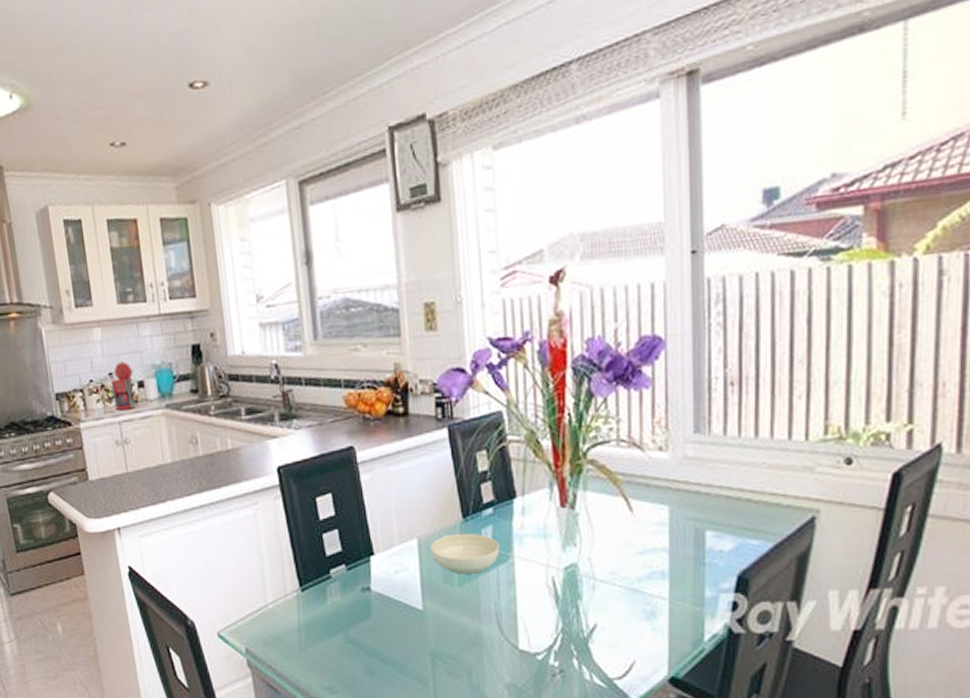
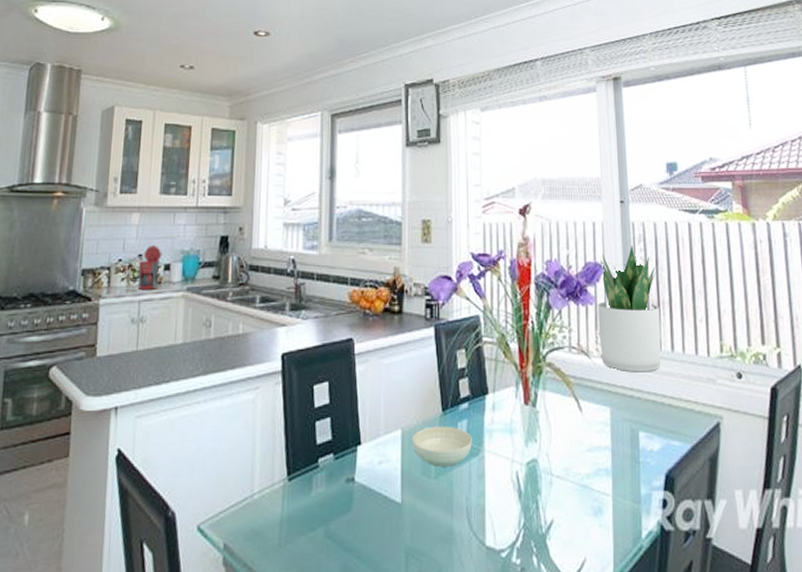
planter: none [655,309,741,465] -> present [597,245,661,373]

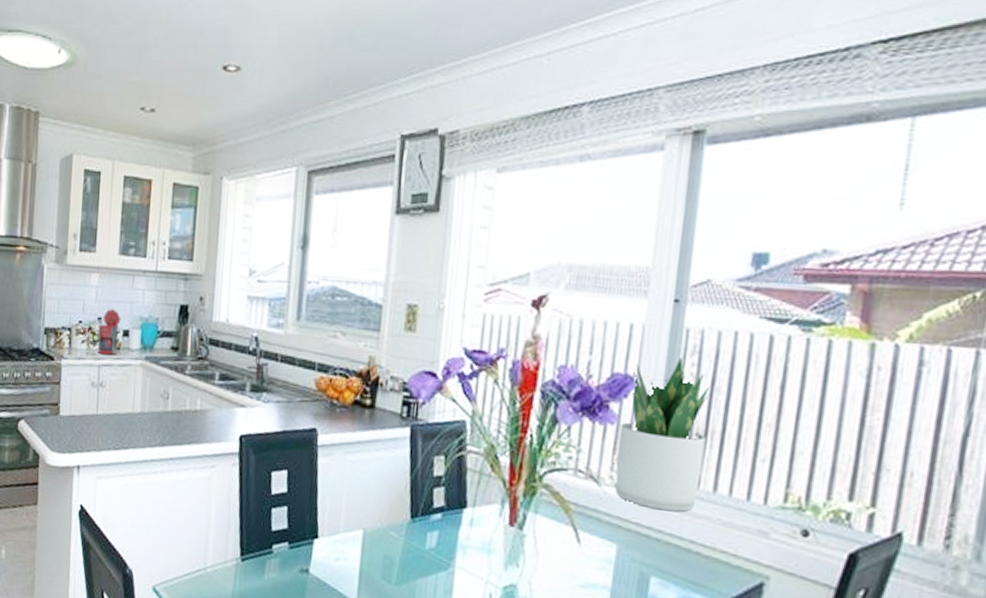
bowl: present [412,426,473,467] -> none [374,532,443,576]

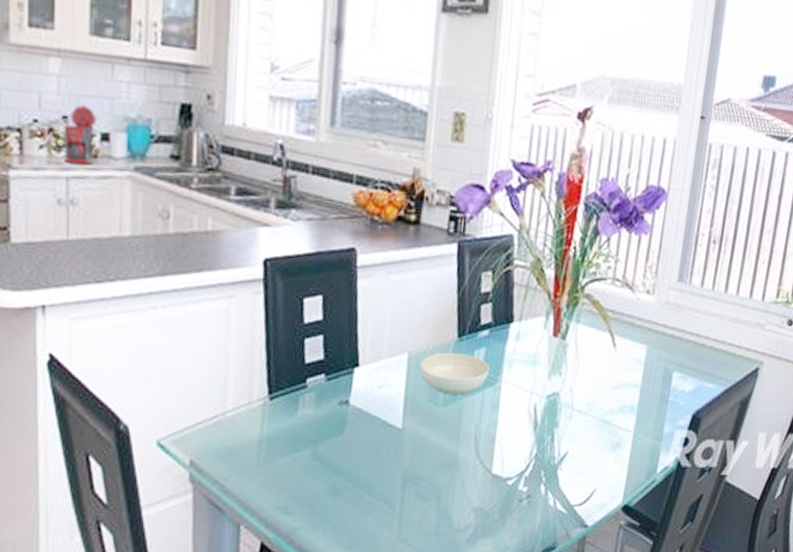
bowl: none [374,532,443,576] -> present [420,352,490,395]
planter: present [615,357,711,512] -> none [647,171,726,312]

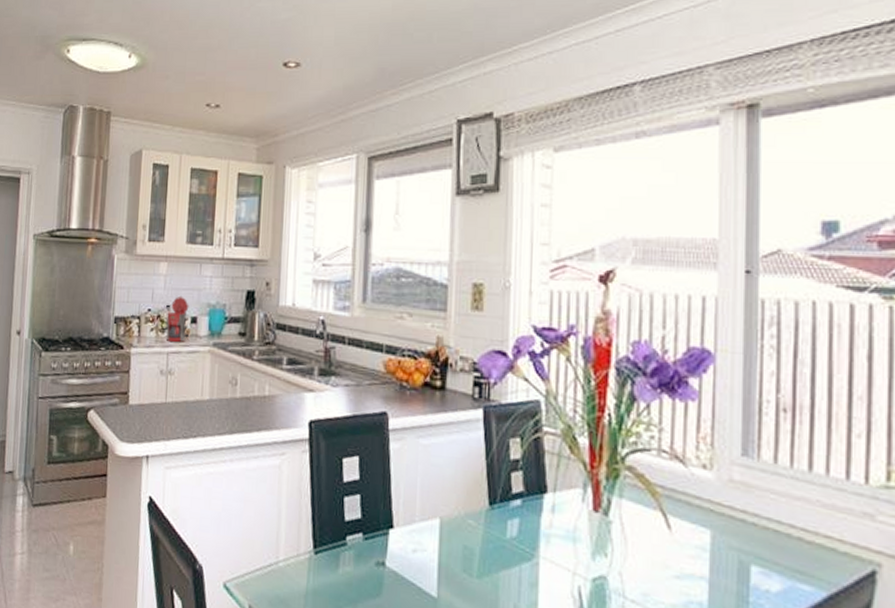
bowl: present [420,352,490,395] -> none [452,520,526,568]

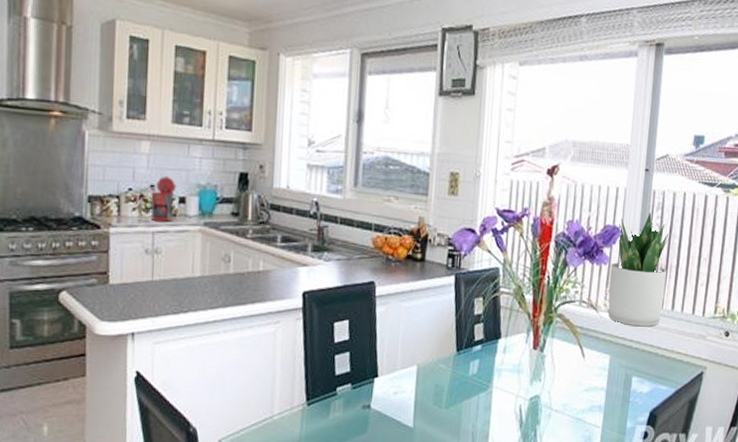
planter: none [701,329,794,494] -> present [608,212,669,327]

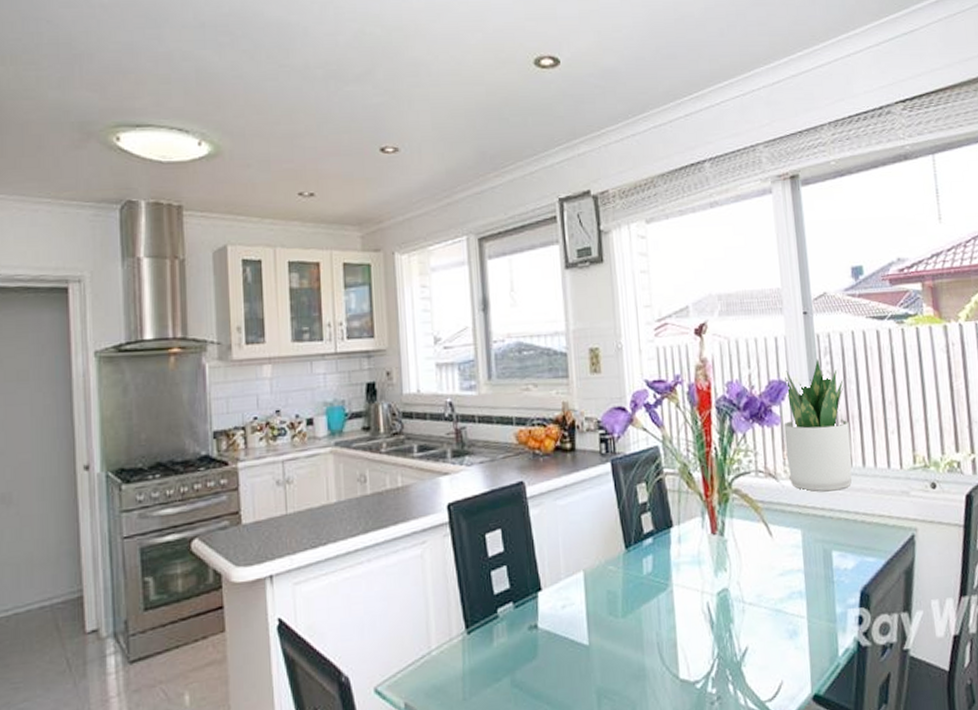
coffee maker: present [150,175,178,222] -> none [277,398,307,450]

